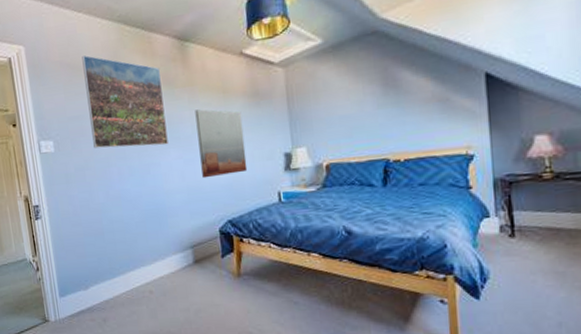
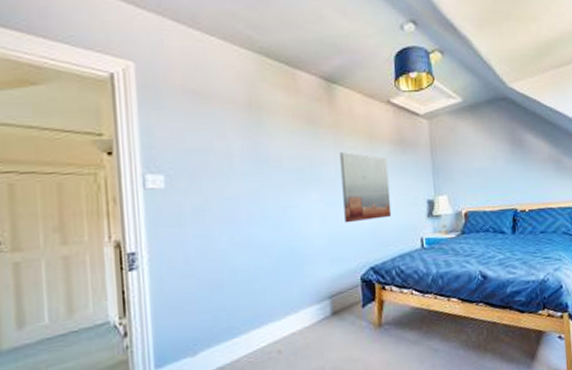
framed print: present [82,55,168,149] -> none [211,82,309,187]

